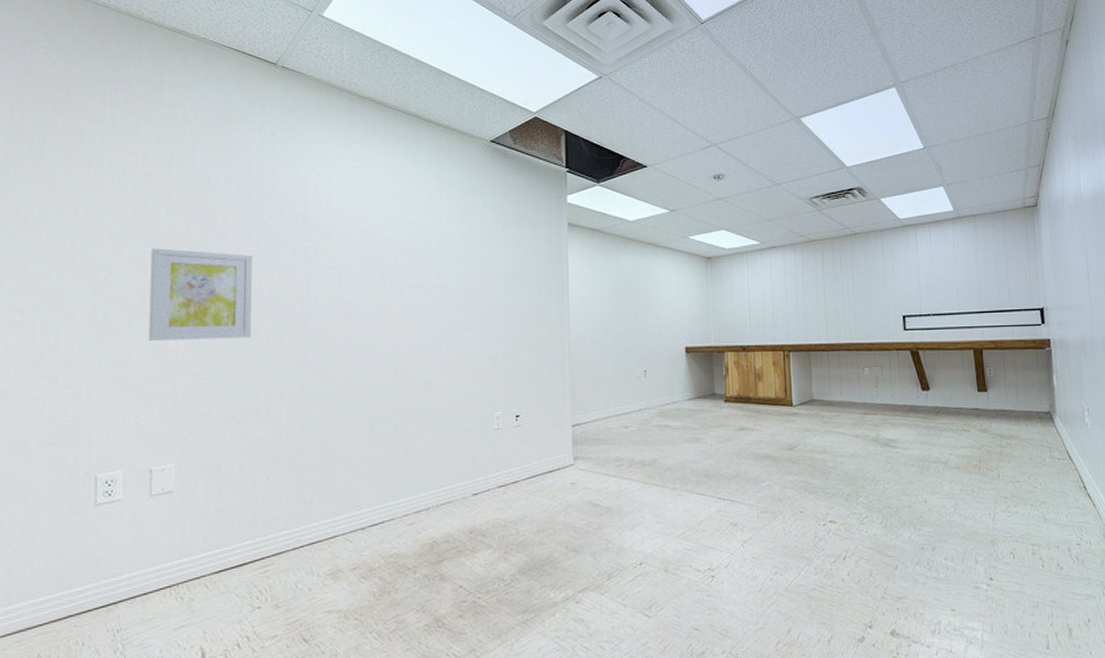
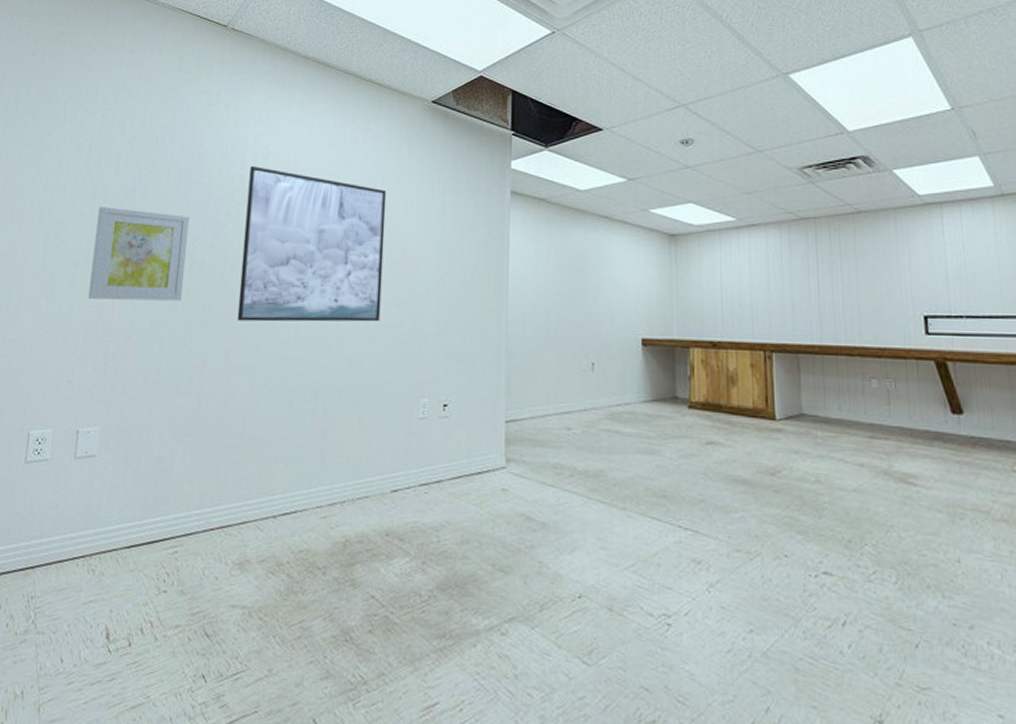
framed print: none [311,204,452,353] -> present [237,166,387,322]

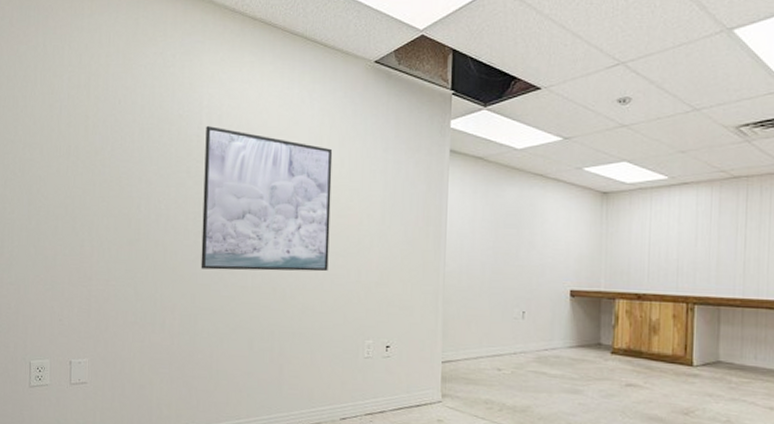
wall art: present [88,207,189,301] -> none [70,164,153,251]

